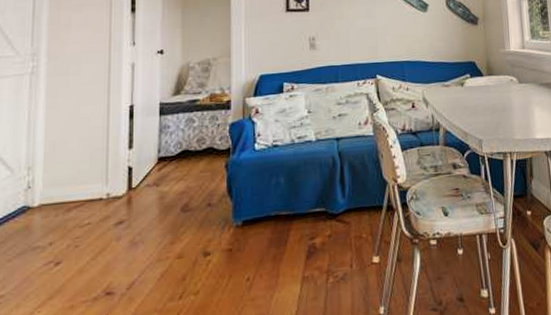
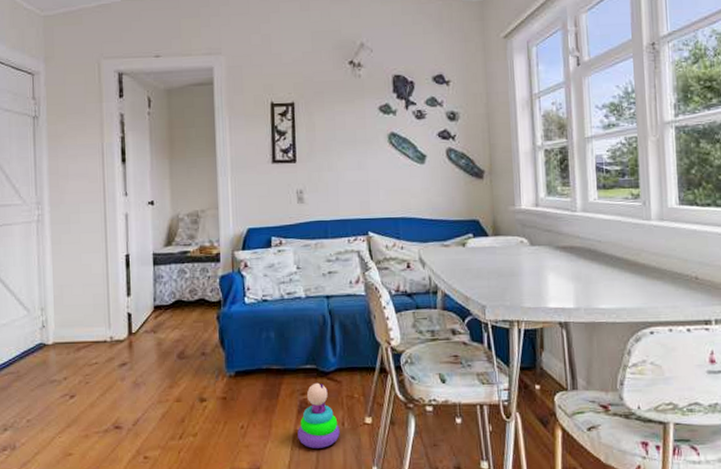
stacking toy: none [306,225,348,295] -> present [297,382,340,449]

